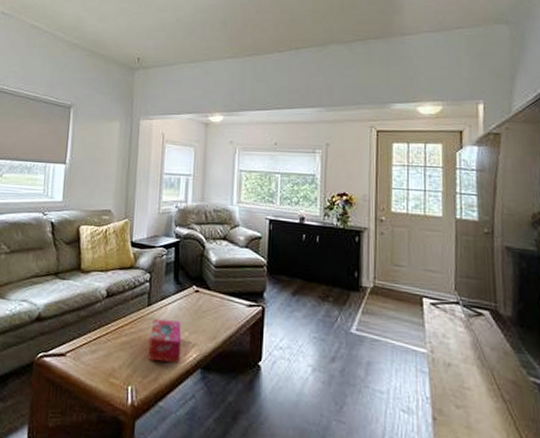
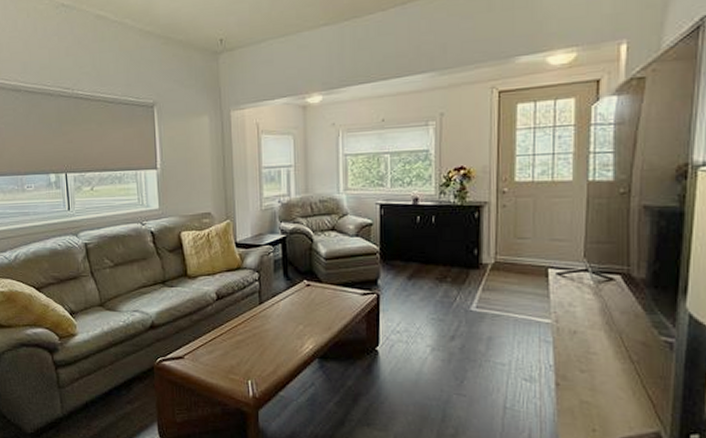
tissue box: present [148,319,182,363] -> none [264,316,297,355]

